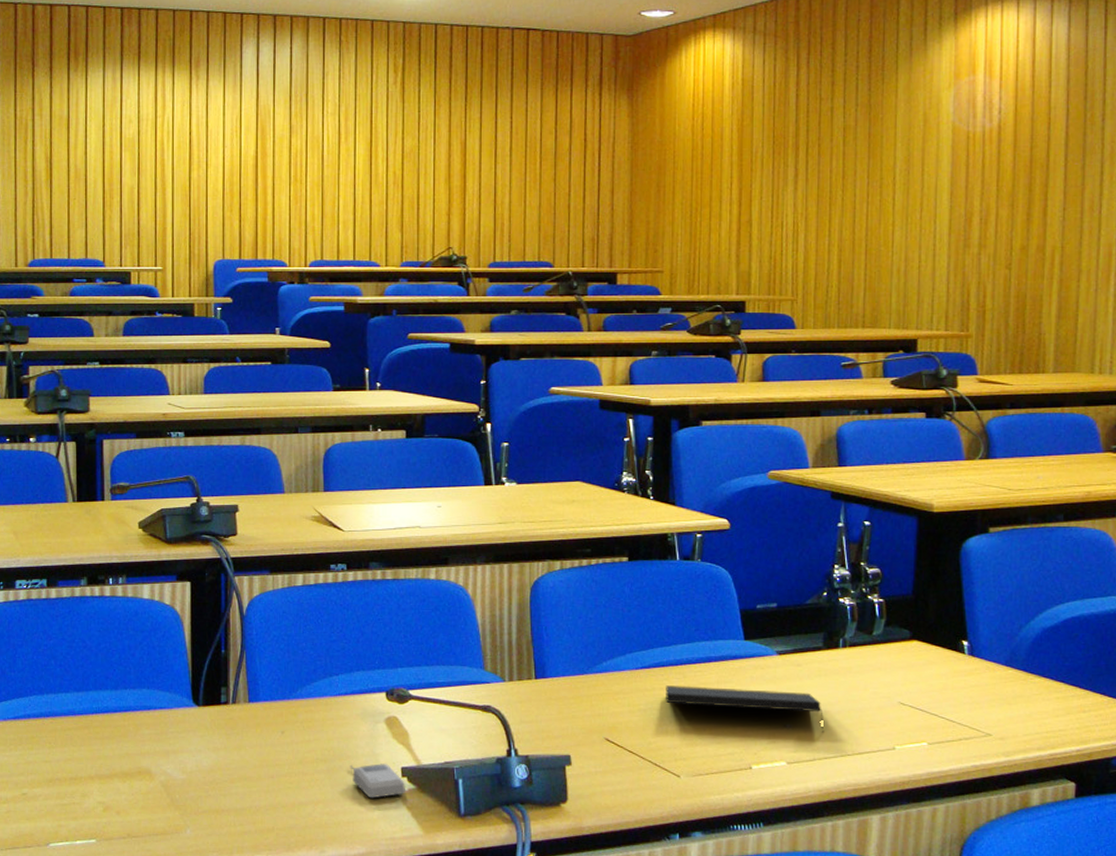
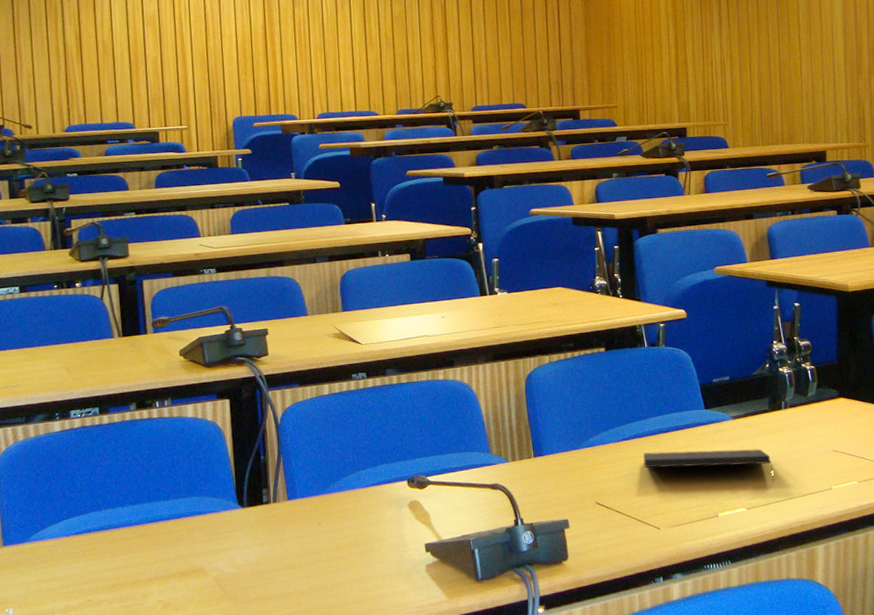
computer mouse: present [350,764,405,799] -> none [380,542,430,573]

